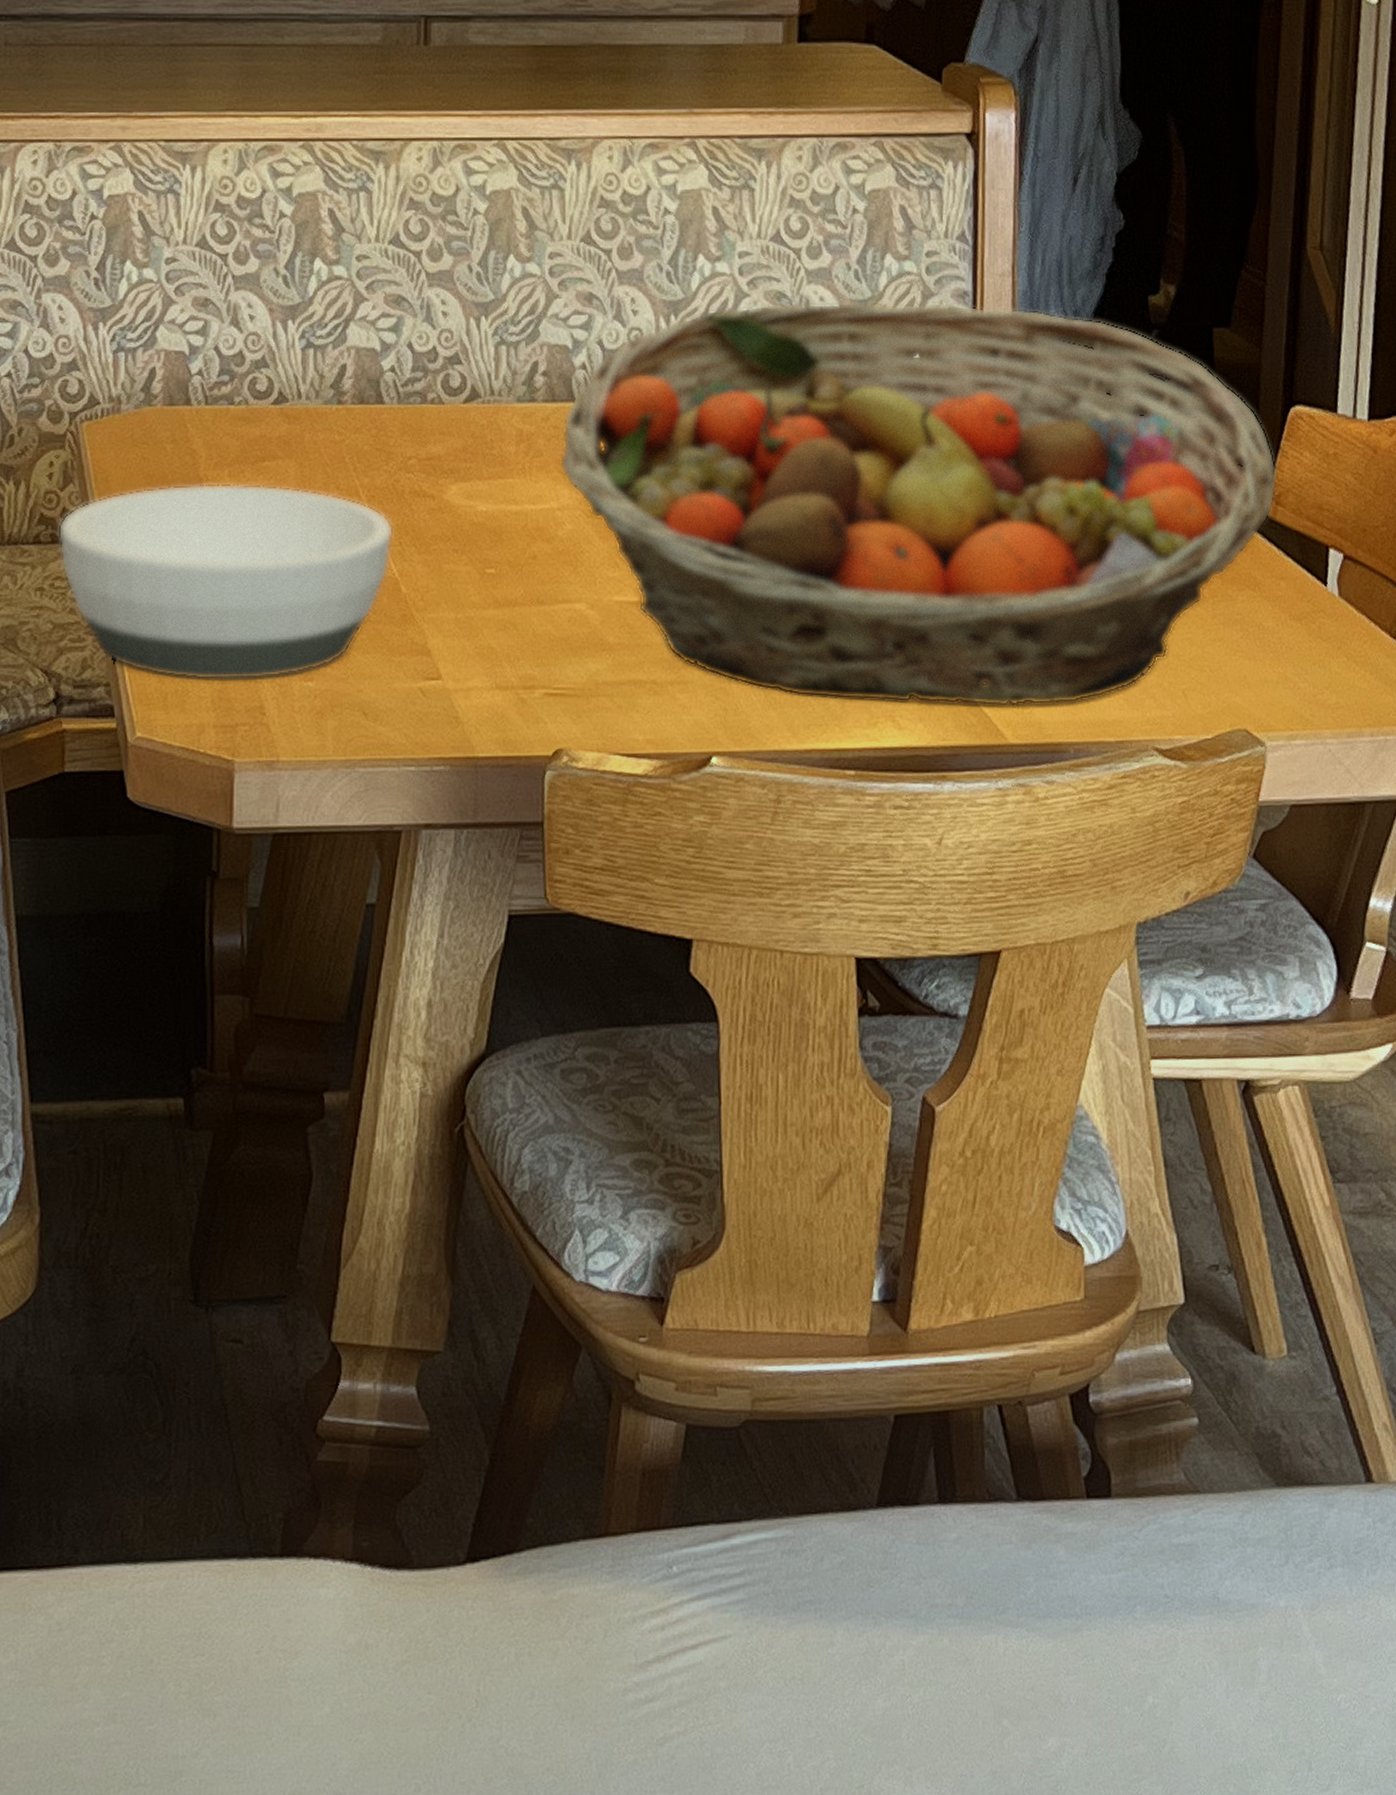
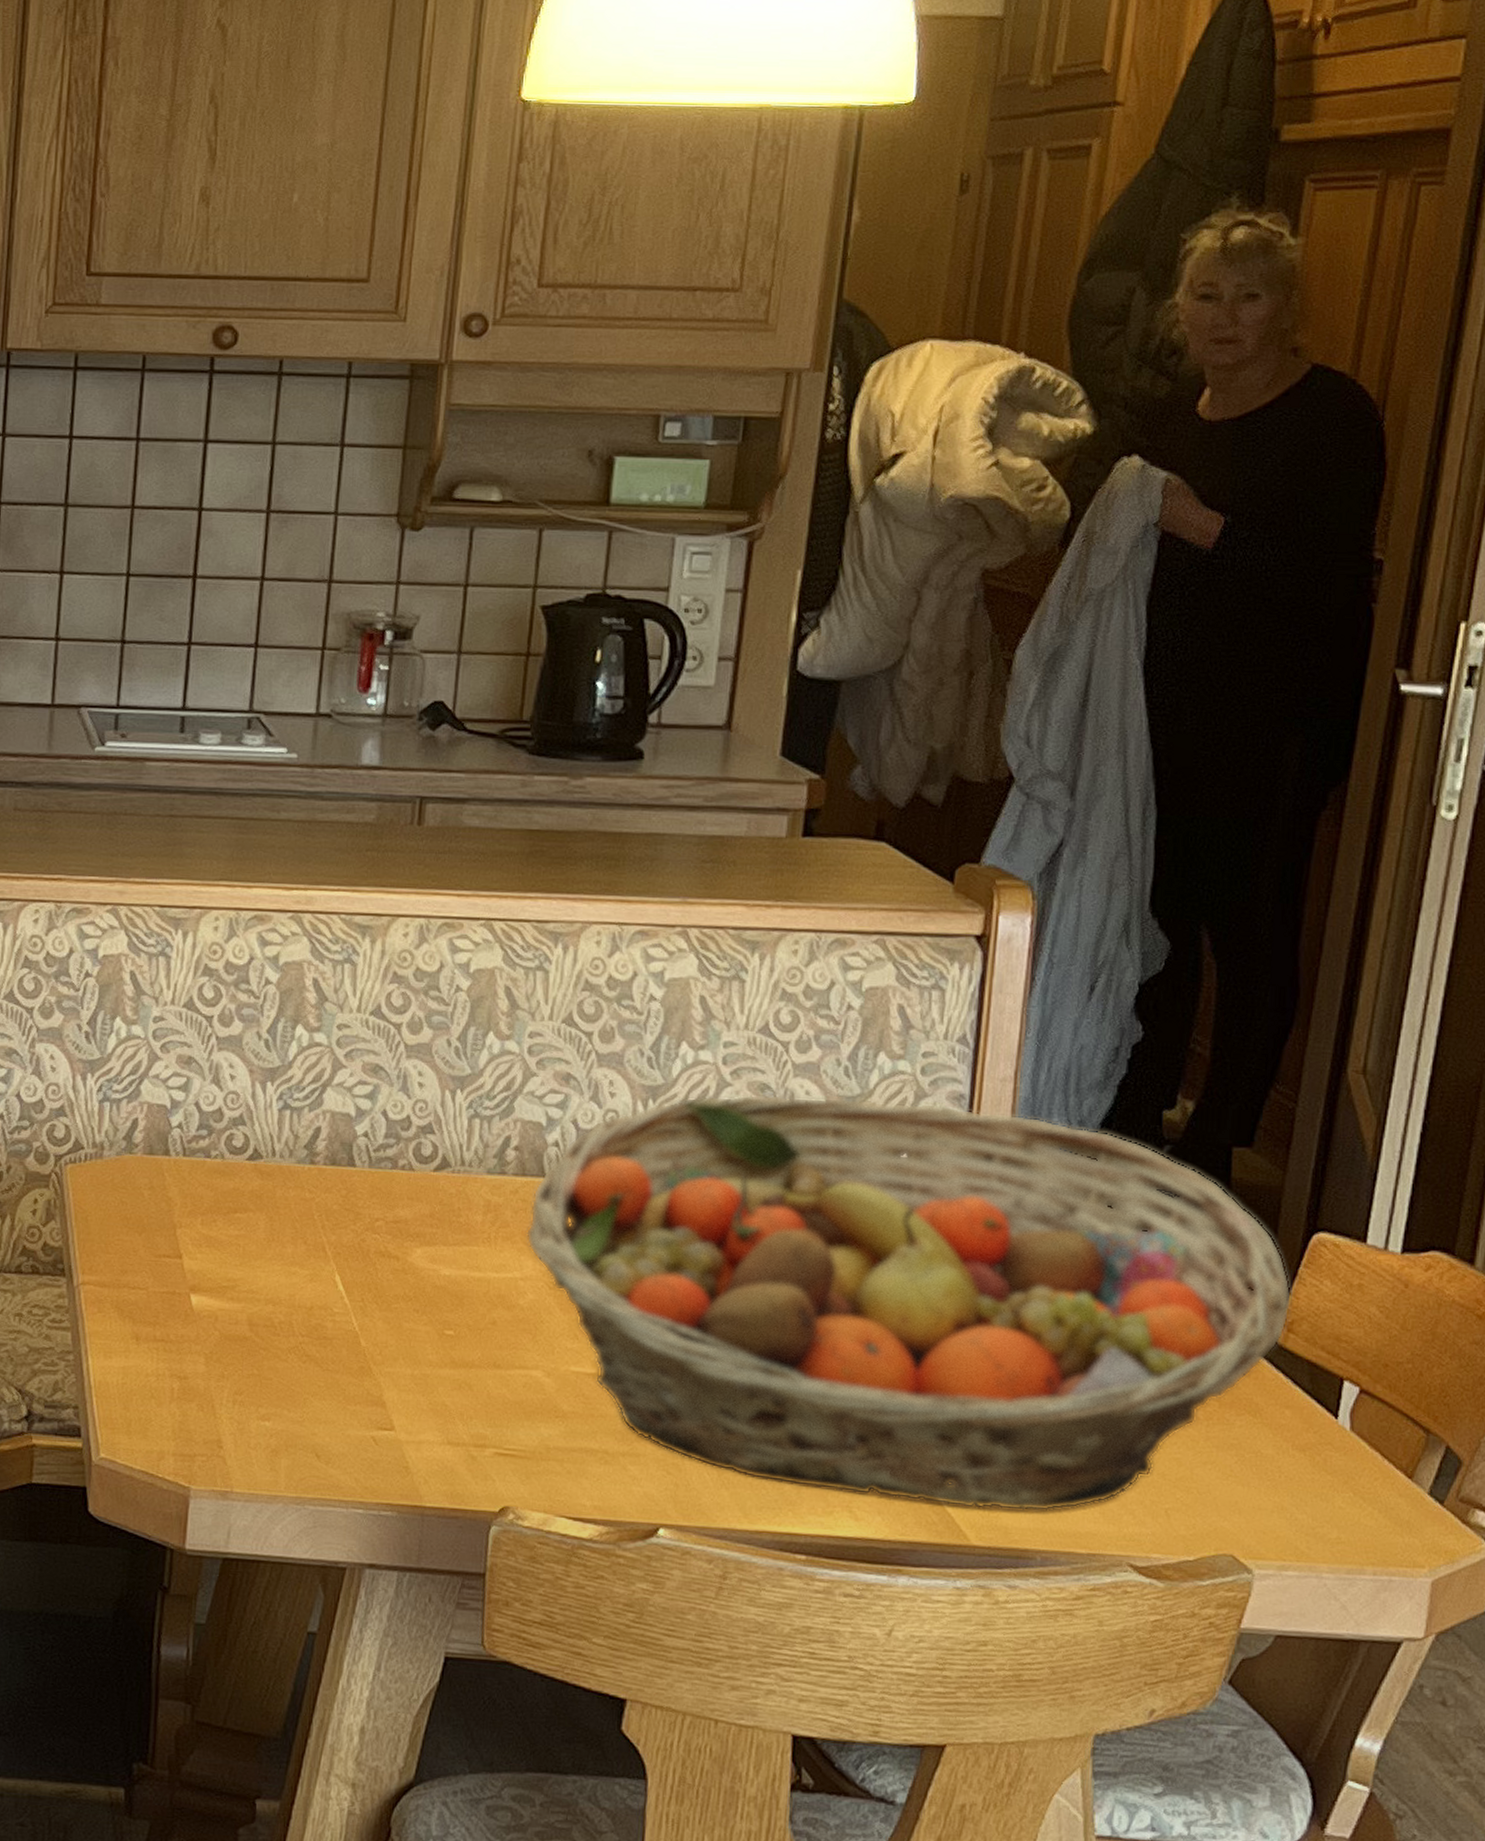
bowl: present [58,483,394,681] -> none [38,1229,357,1416]

